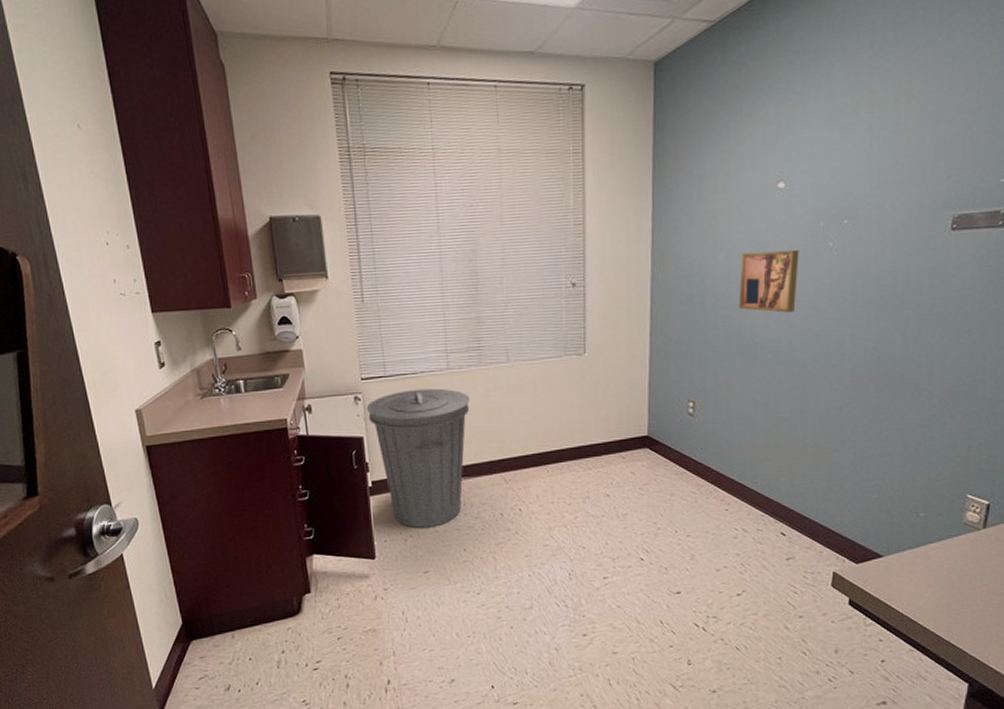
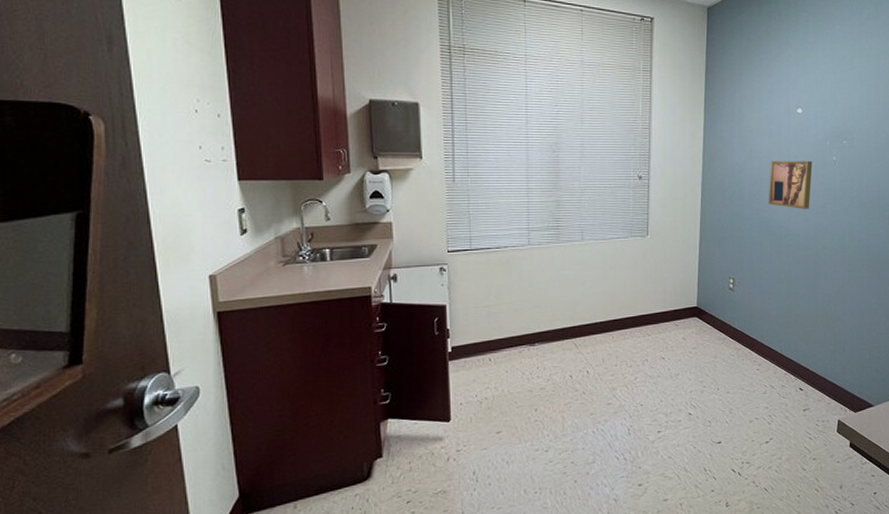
trash can: present [366,388,470,528] -> none [450,262,547,391]

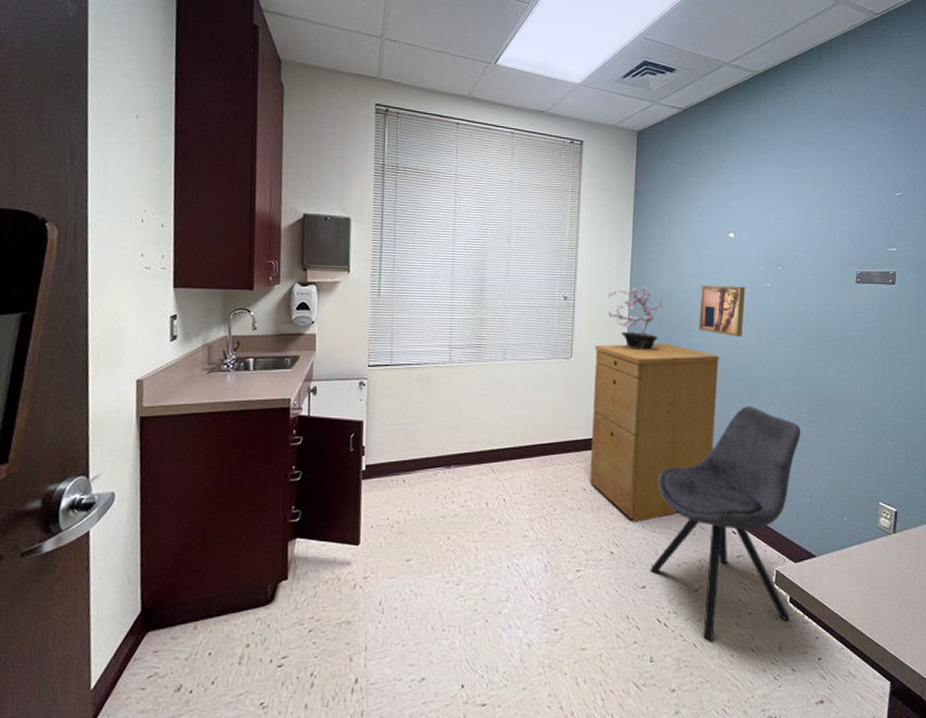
filing cabinet: none [667,218,788,385] -> present [589,343,719,522]
potted plant: none [680,162,735,225] -> present [607,285,663,350]
chair: none [725,274,862,485] -> present [650,406,801,641]

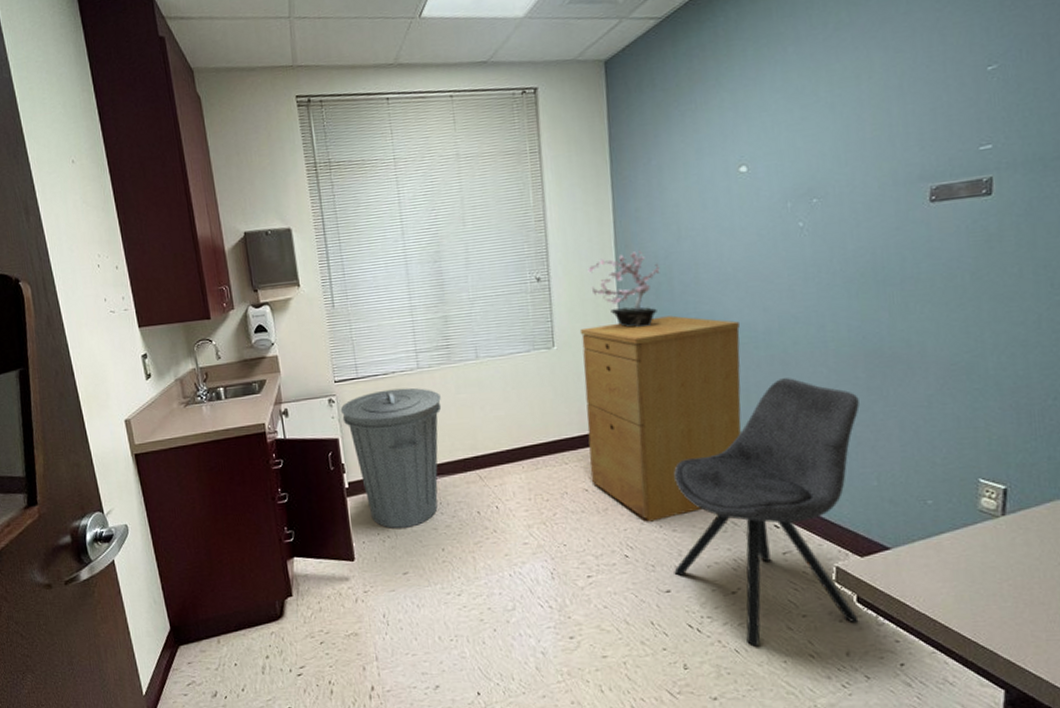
trash can: none [369,379,467,514] -> present [340,387,442,528]
wall art: present [699,285,745,337] -> none [707,231,769,296]

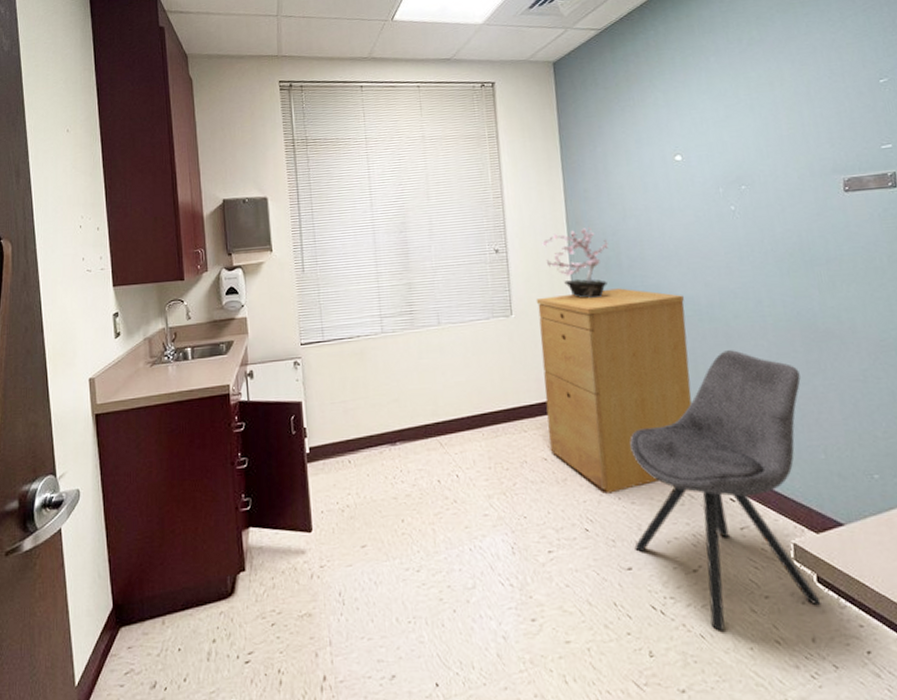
trash can: present [340,387,442,528] -> none [305,352,404,497]

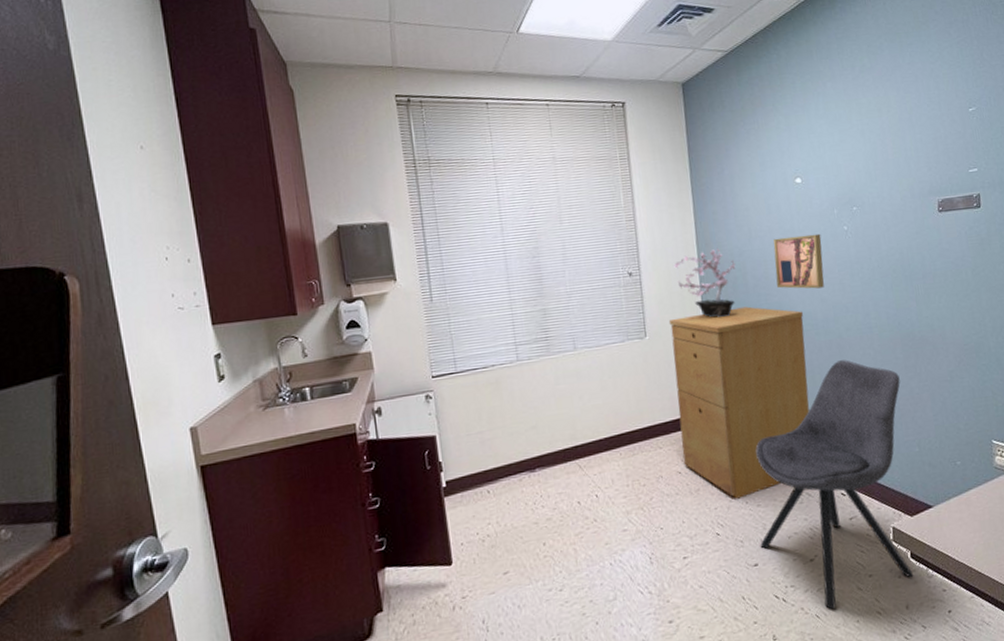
wall art: none [650,213,709,272] -> present [773,233,824,289]

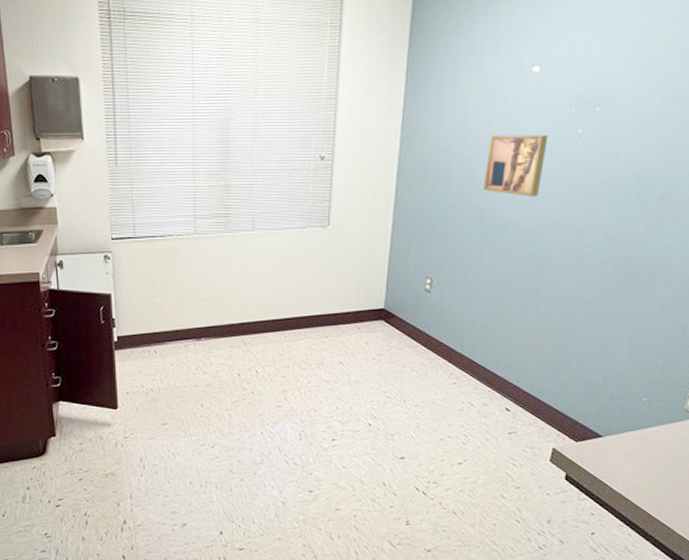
filing cabinet: present [668,306,810,499] -> none [347,207,506,396]
potted plant: present [674,247,736,318] -> none [371,139,441,215]
chair: present [755,360,914,610] -> none [410,277,601,510]

